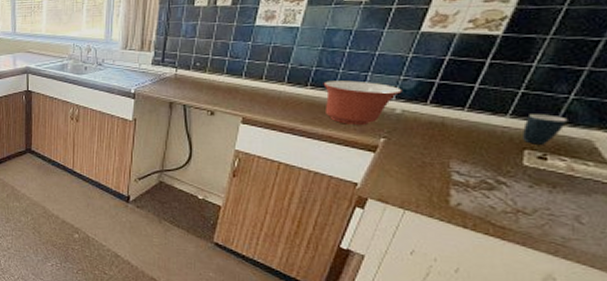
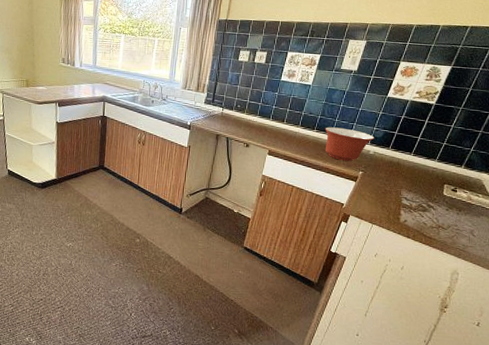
mug: present [523,114,568,145] -> none [444,160,469,181]

